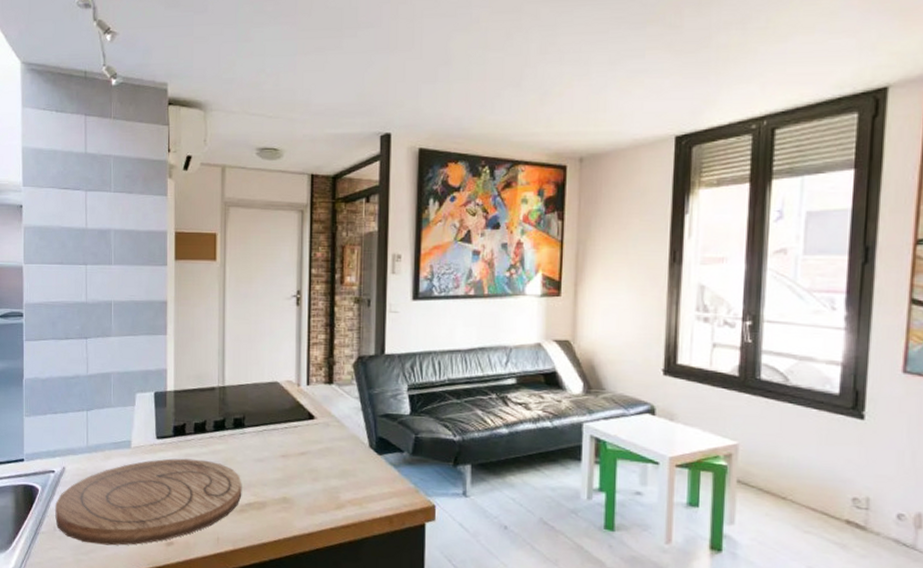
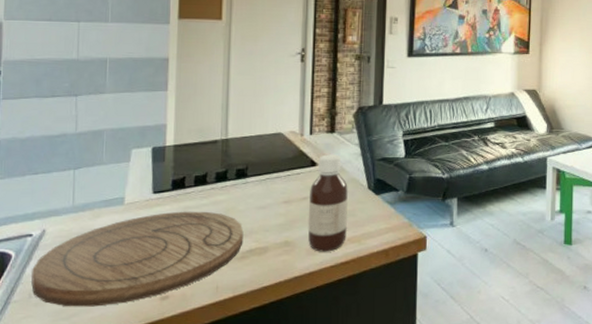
bottle: none [306,407,348,513] -> present [308,154,348,252]

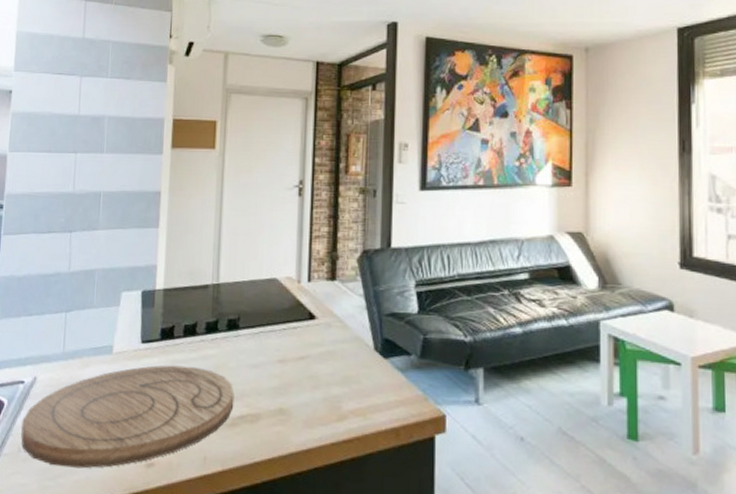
bottle: present [308,154,348,252] -> none [305,306,351,426]

